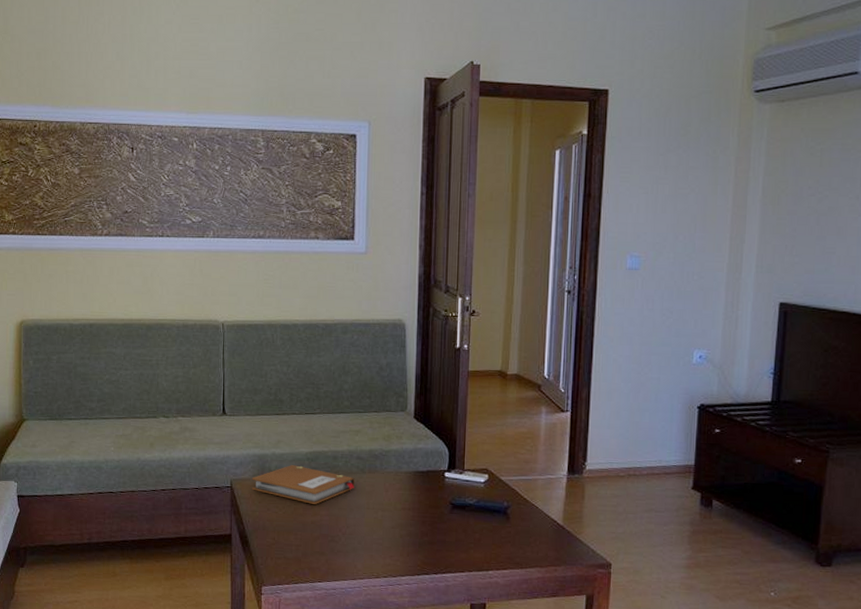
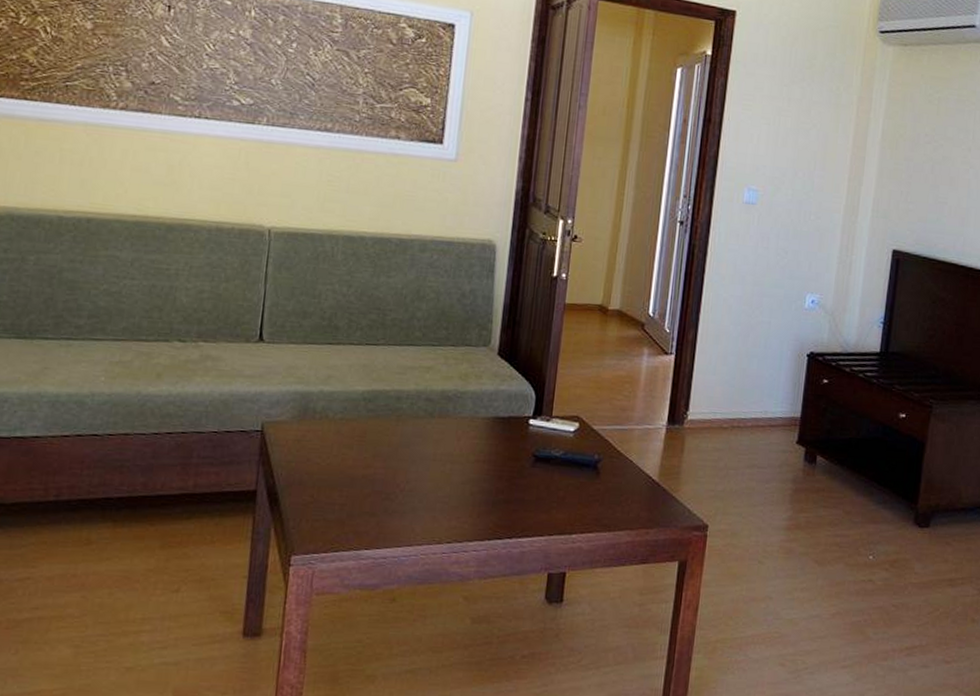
notebook: present [251,465,356,504] -> none [289,406,422,454]

